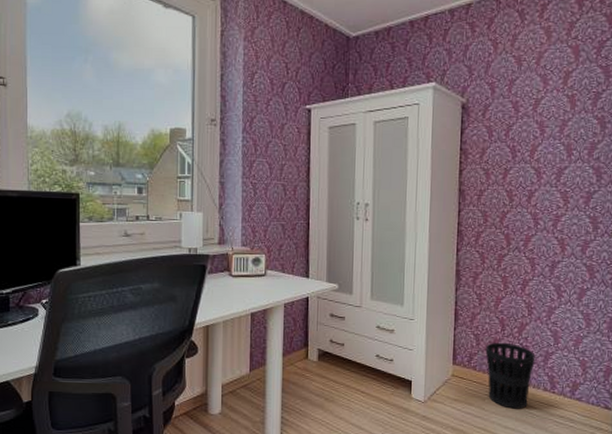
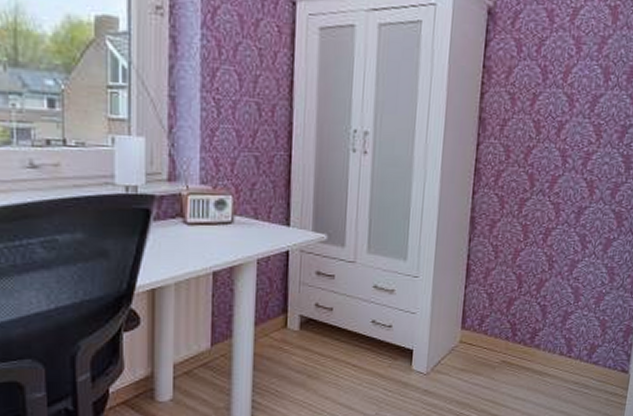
wastebasket: present [485,342,536,409] -> none [498,301,554,377]

